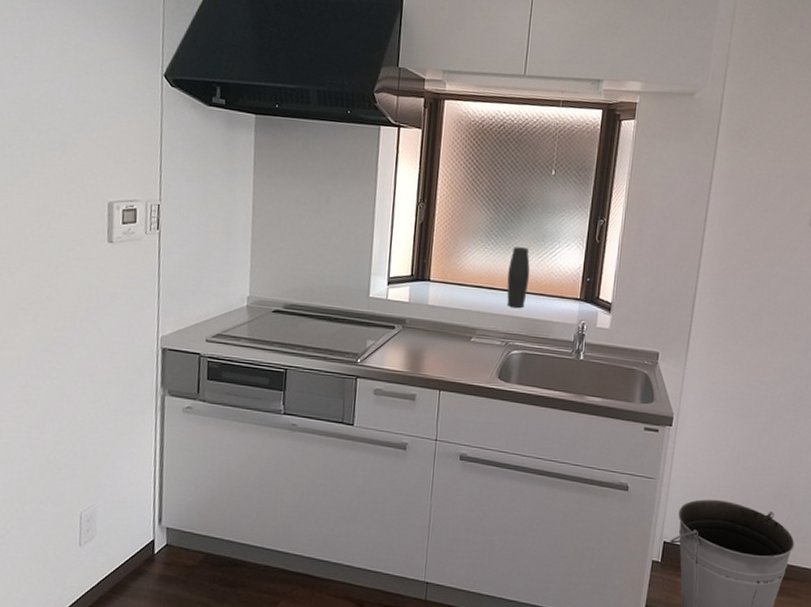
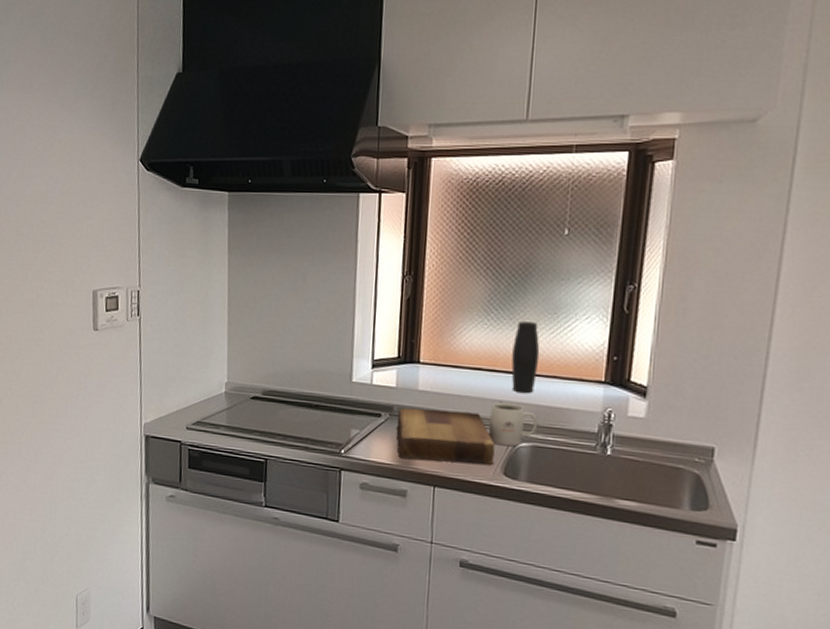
cutting board: none [408,321,492,370] -> present [396,408,495,465]
mug: none [487,316,528,354] -> present [488,402,538,447]

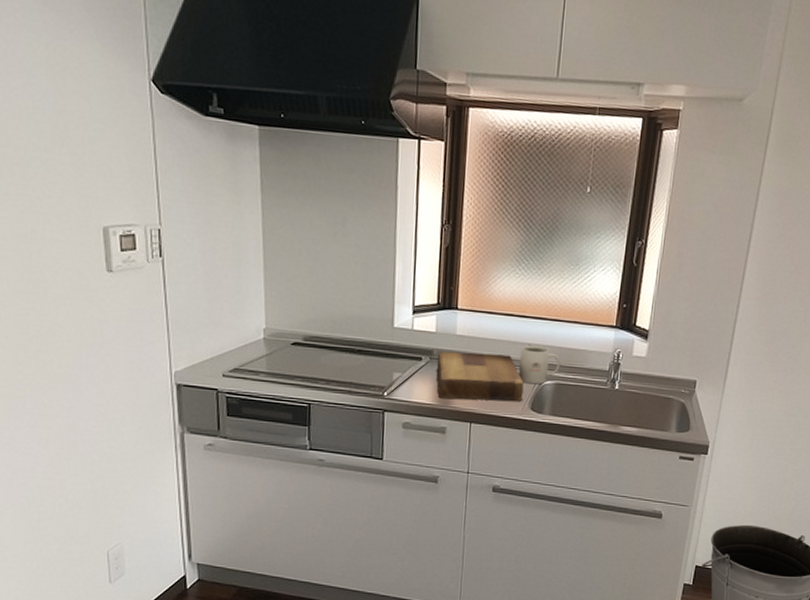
vase: present [511,321,540,393] -> none [539,271,564,337]

